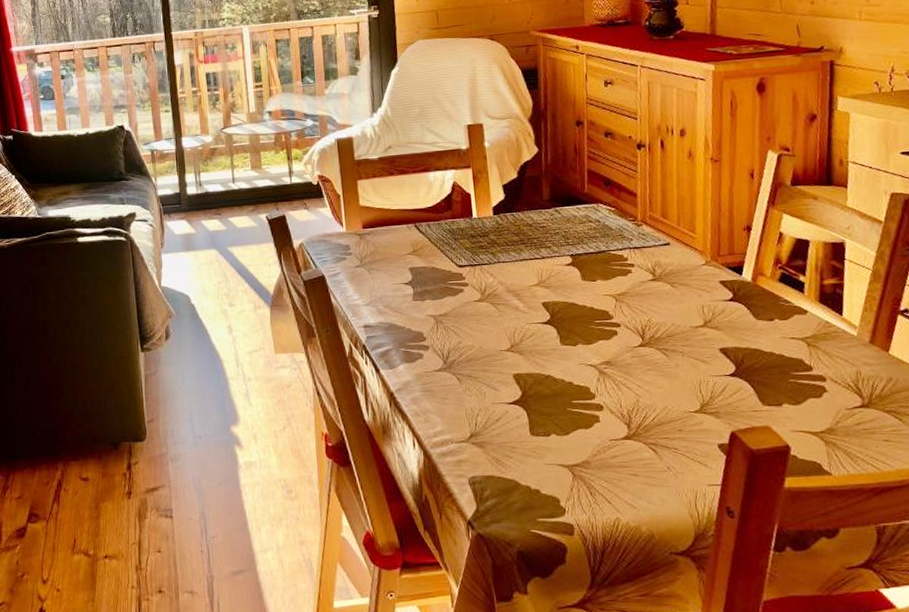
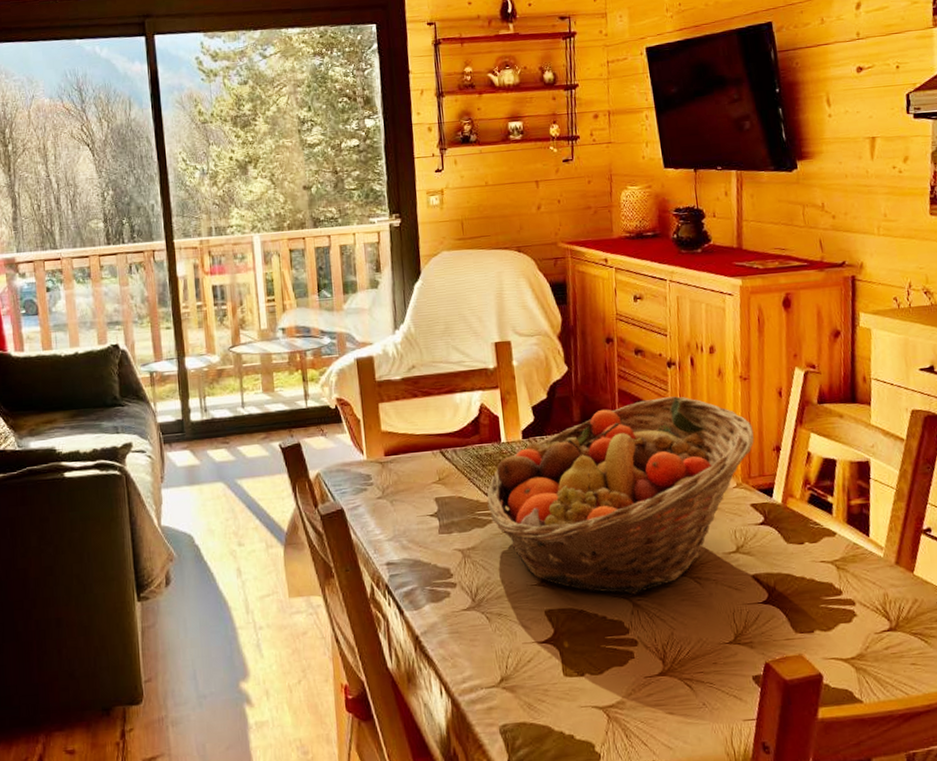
fruit basket: none [459,177,724,363] -> present [487,396,754,595]

